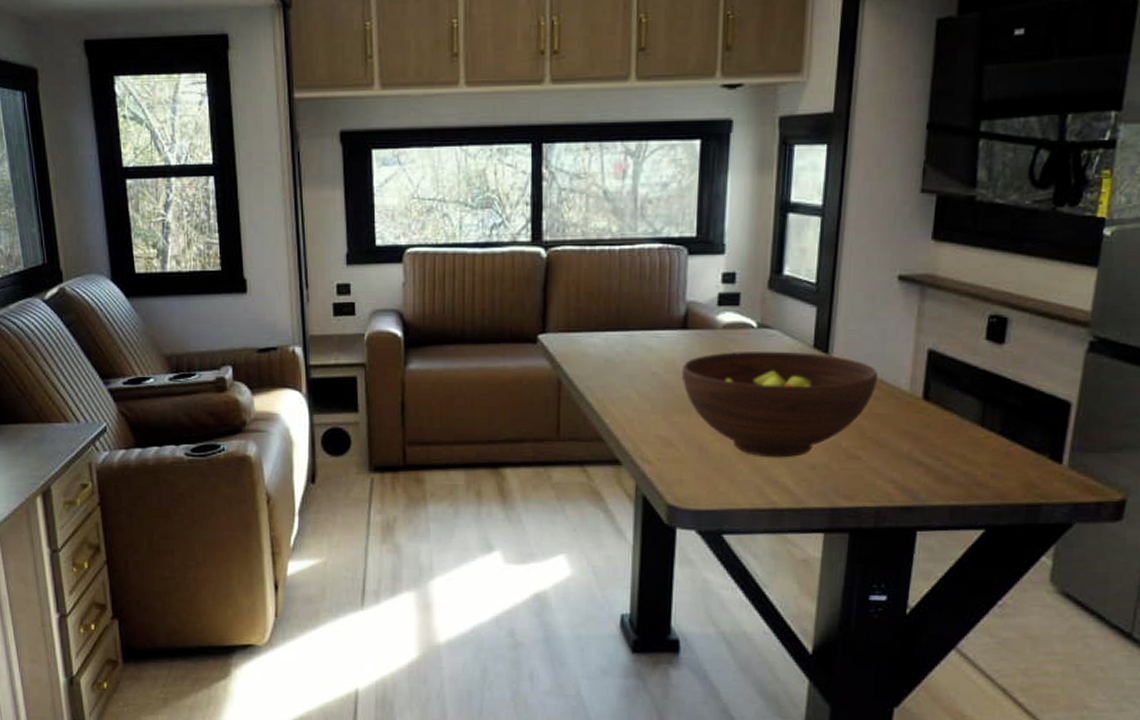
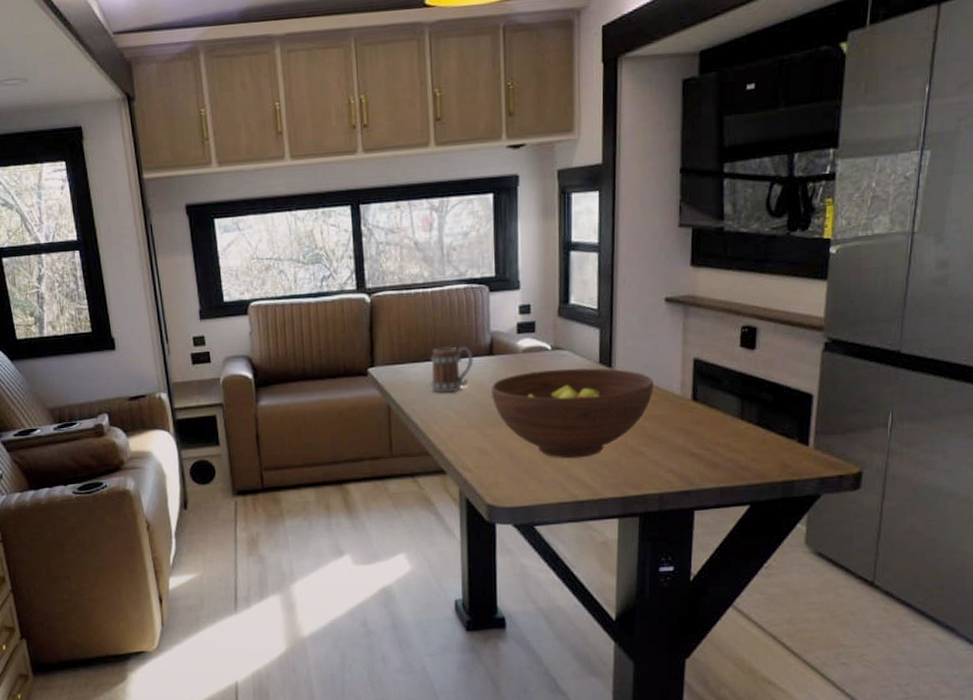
mug: none [609,315,664,370] -> present [429,345,474,393]

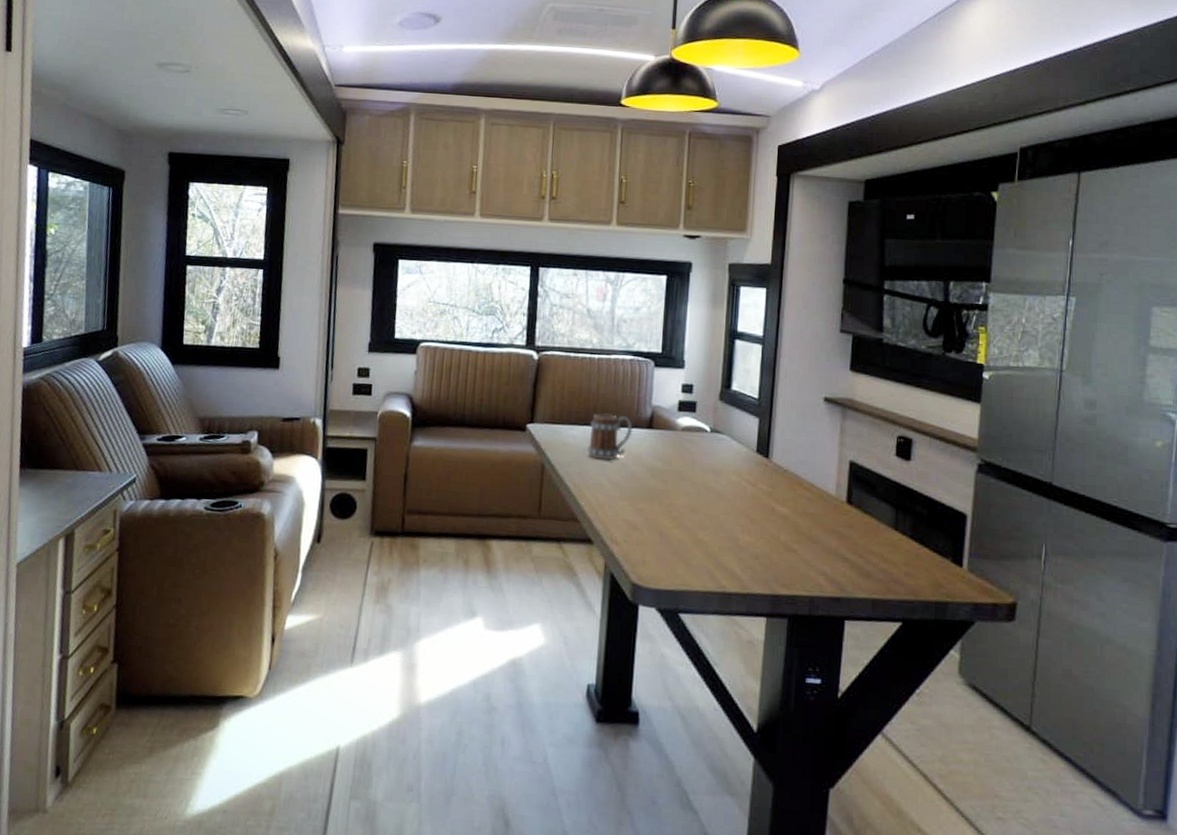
fruit bowl: present [491,367,653,459] -> none [647,451,809,547]

